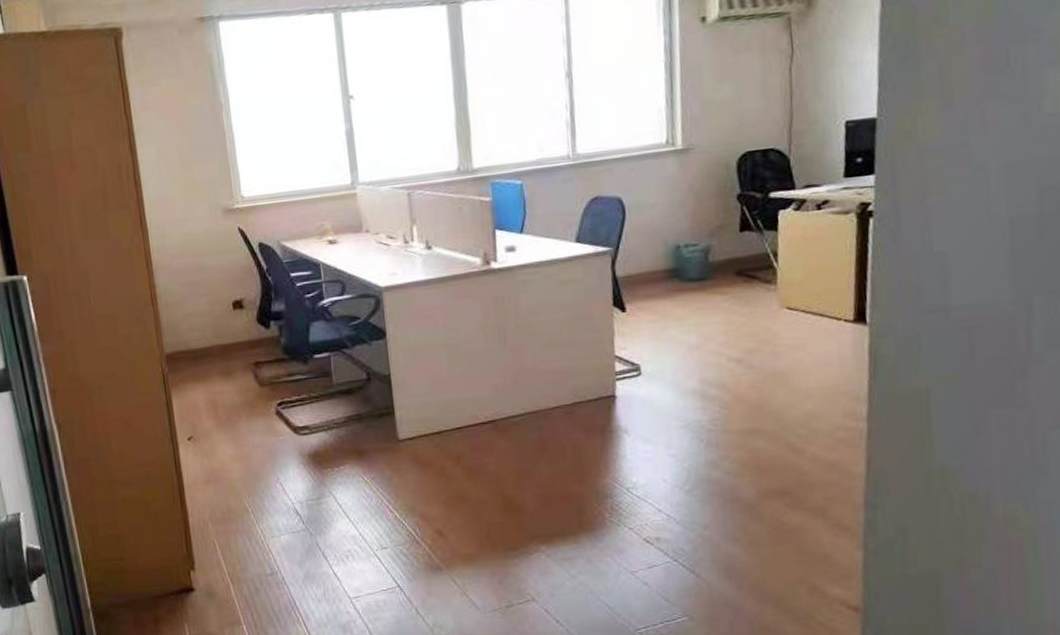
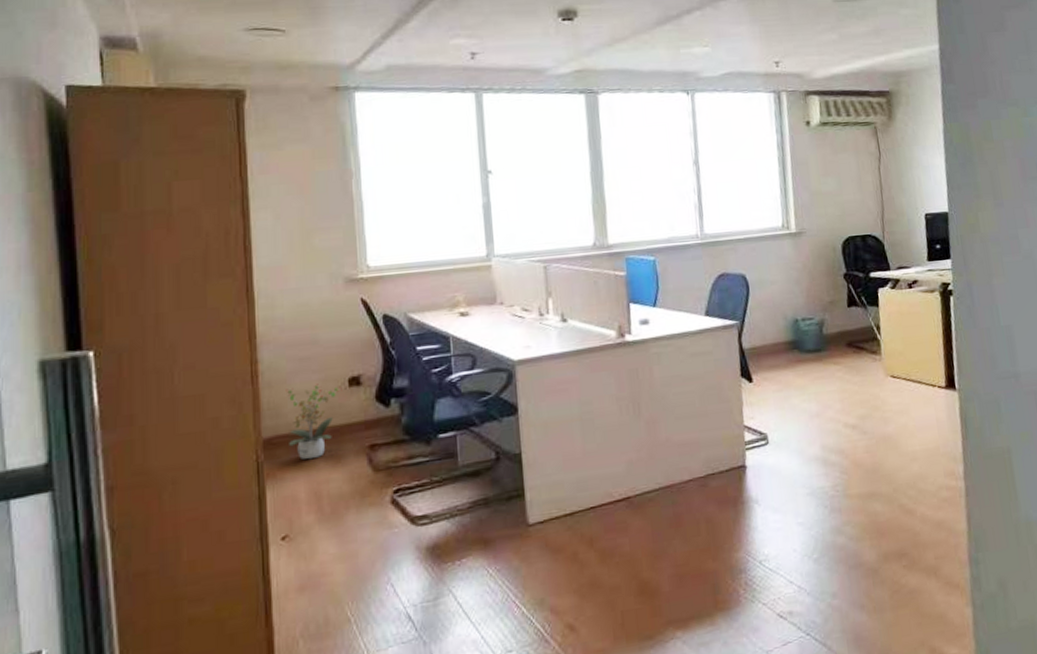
potted plant: none [180,306,228,374] -> present [285,384,343,460]

